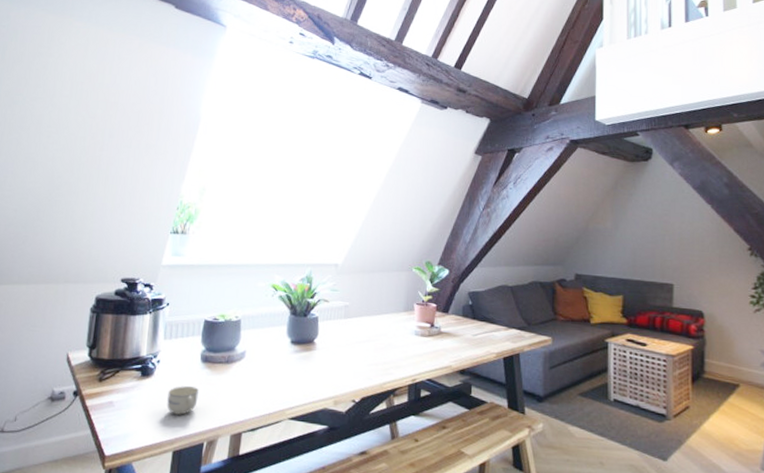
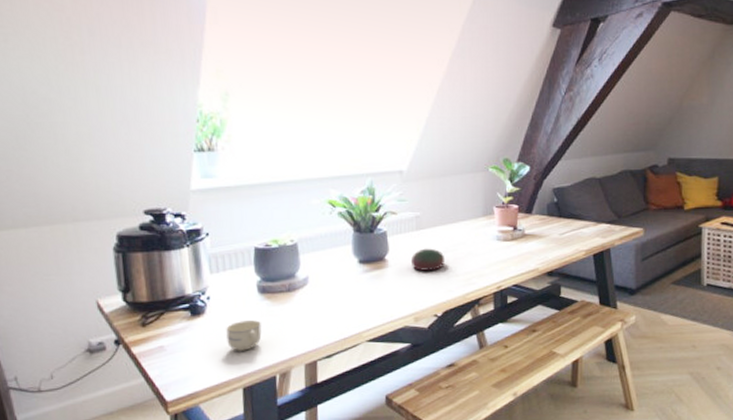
bowl: none [337,336,367,357] -> present [411,248,444,271]

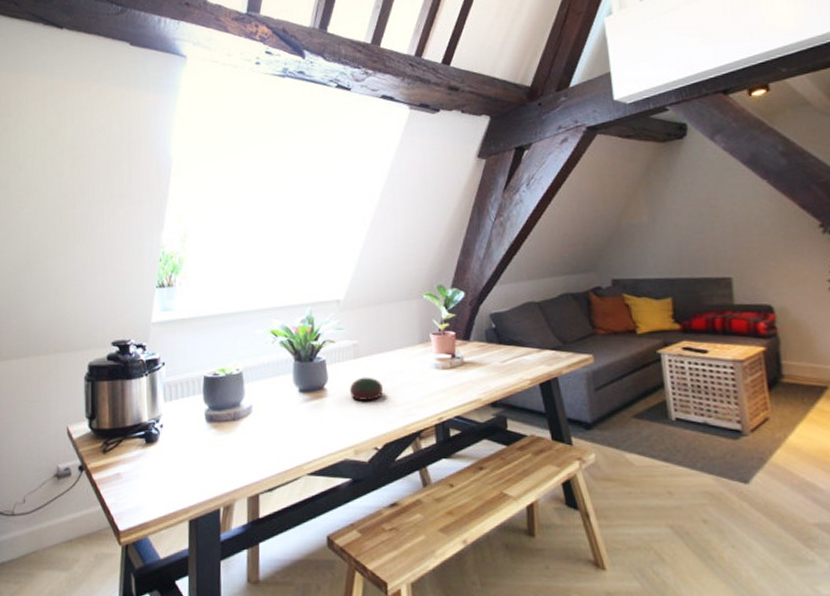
cup: present [226,320,262,351] -> none [176,449,208,481]

